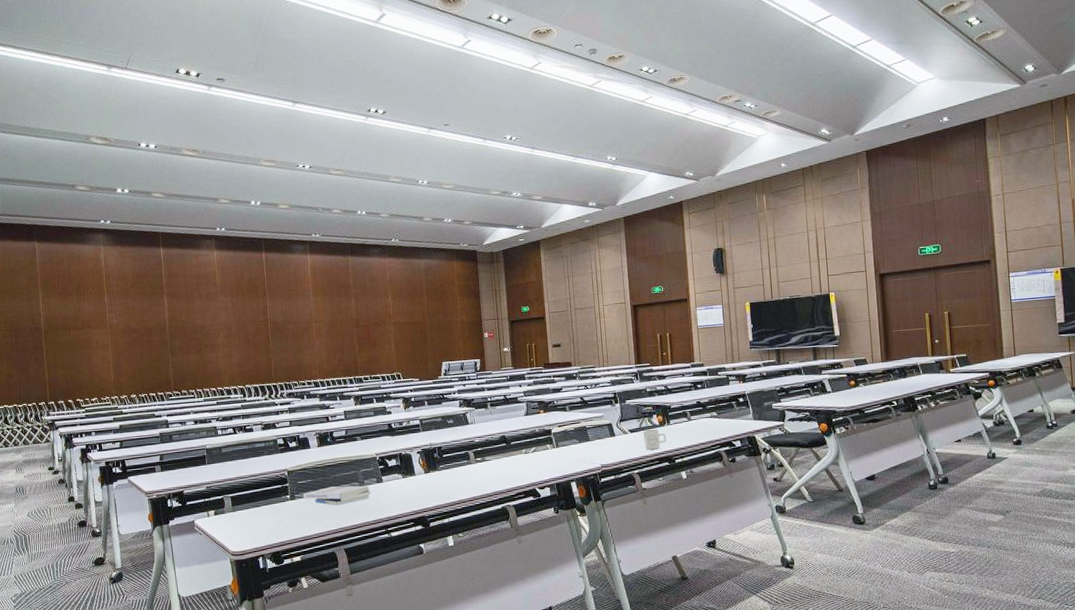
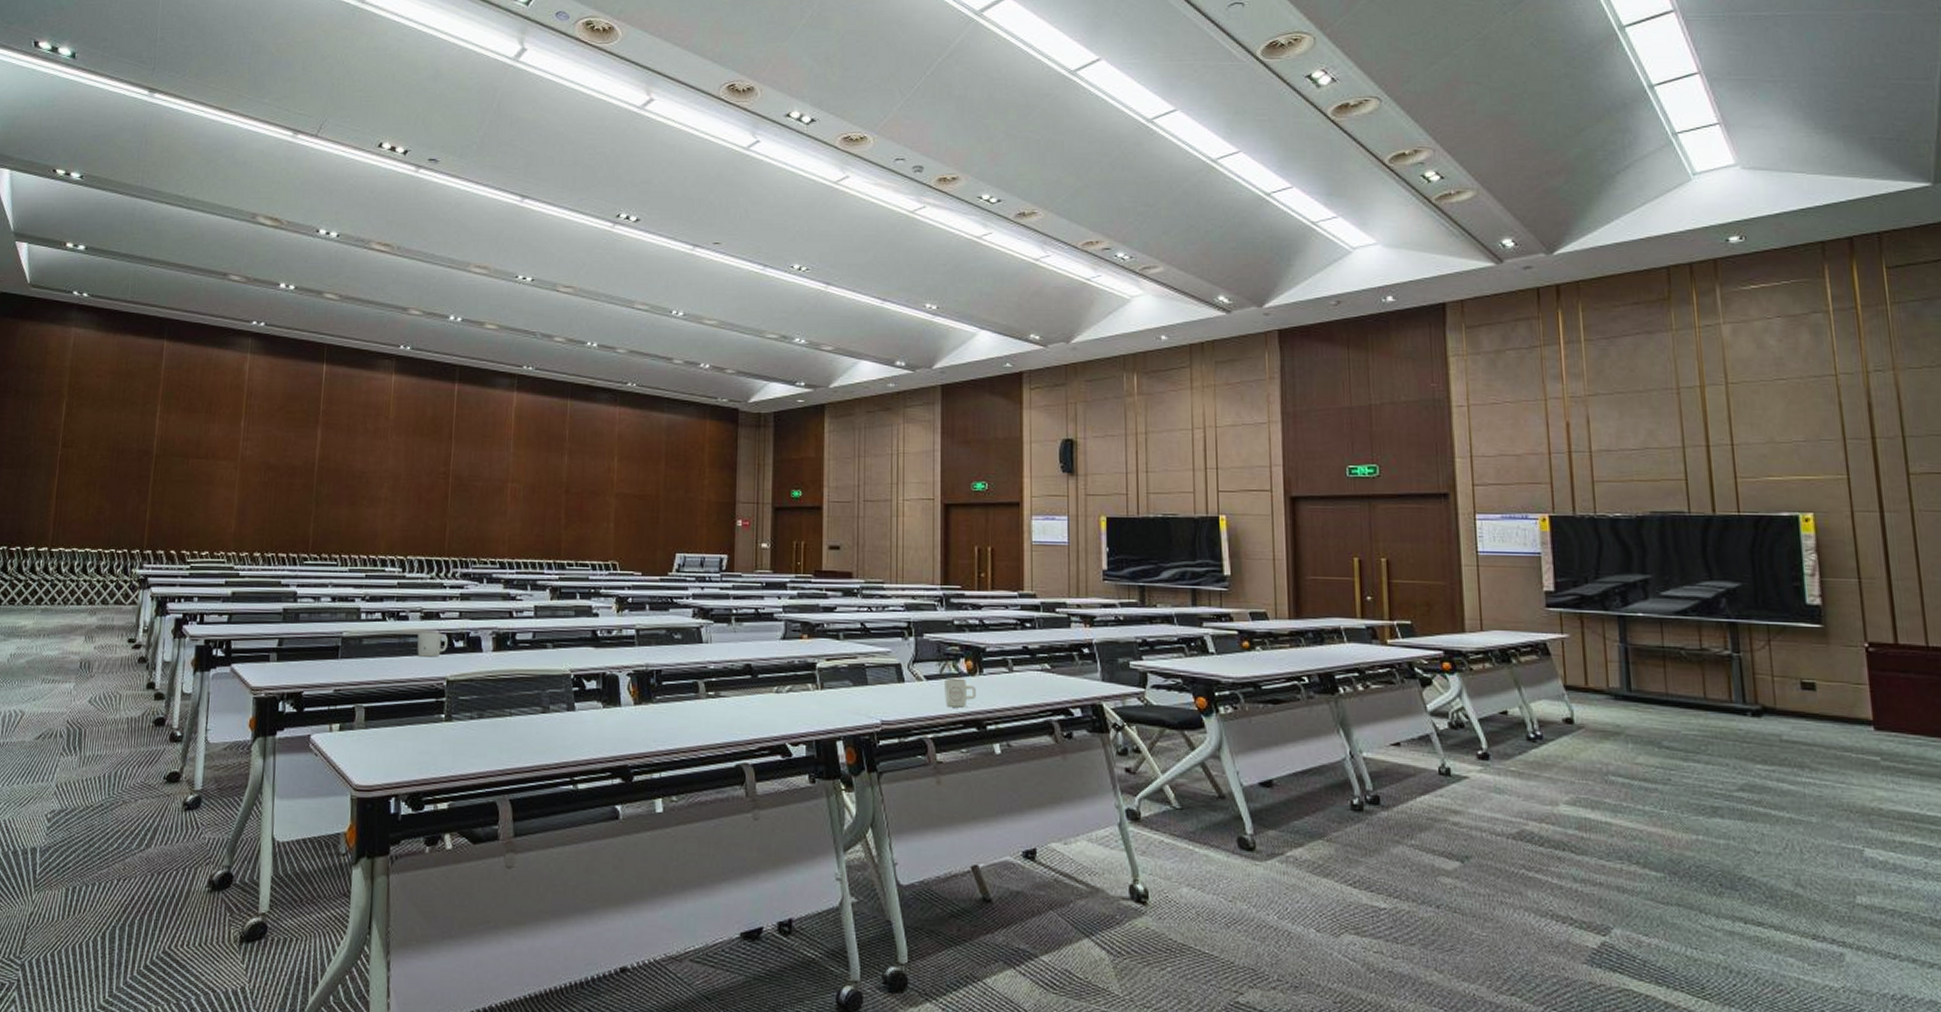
mug: none [261,437,284,457] -> present [417,632,448,657]
books: present [303,485,371,506] -> none [463,709,556,737]

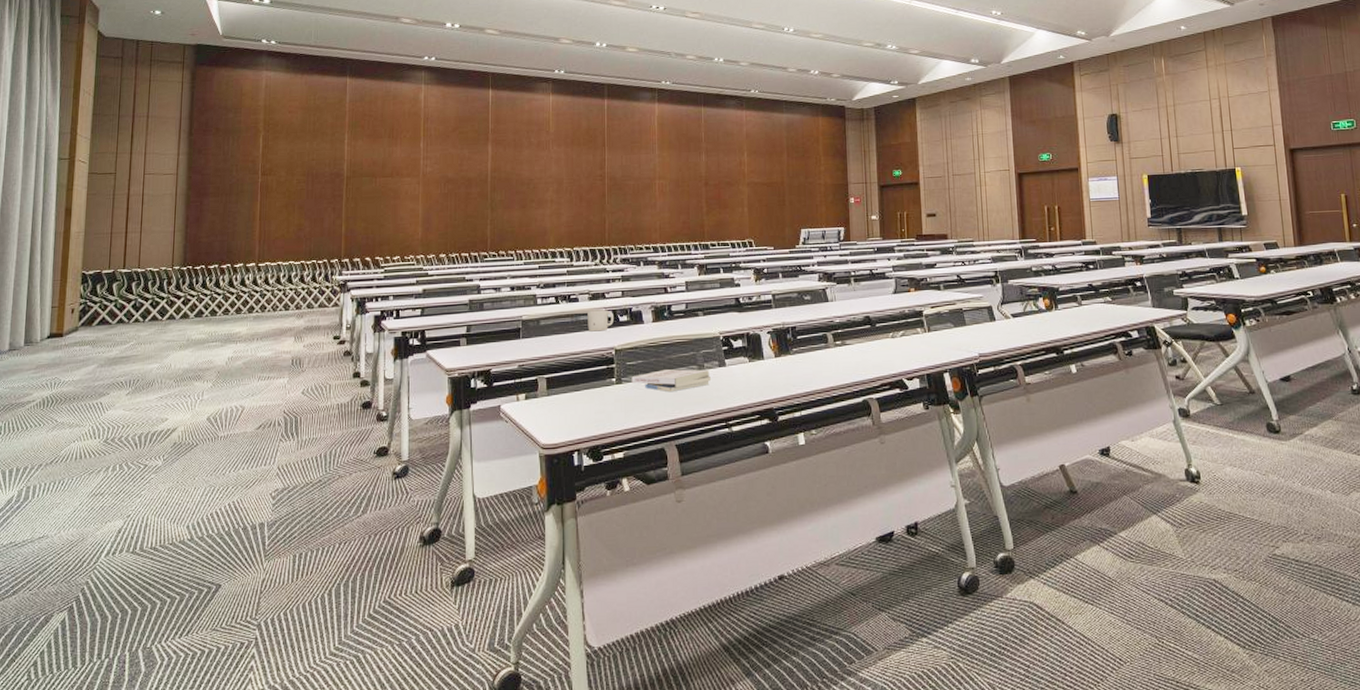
books: none [463,709,556,737] -> present [631,369,711,393]
mug: present [945,678,976,708] -> none [1028,314,1054,338]

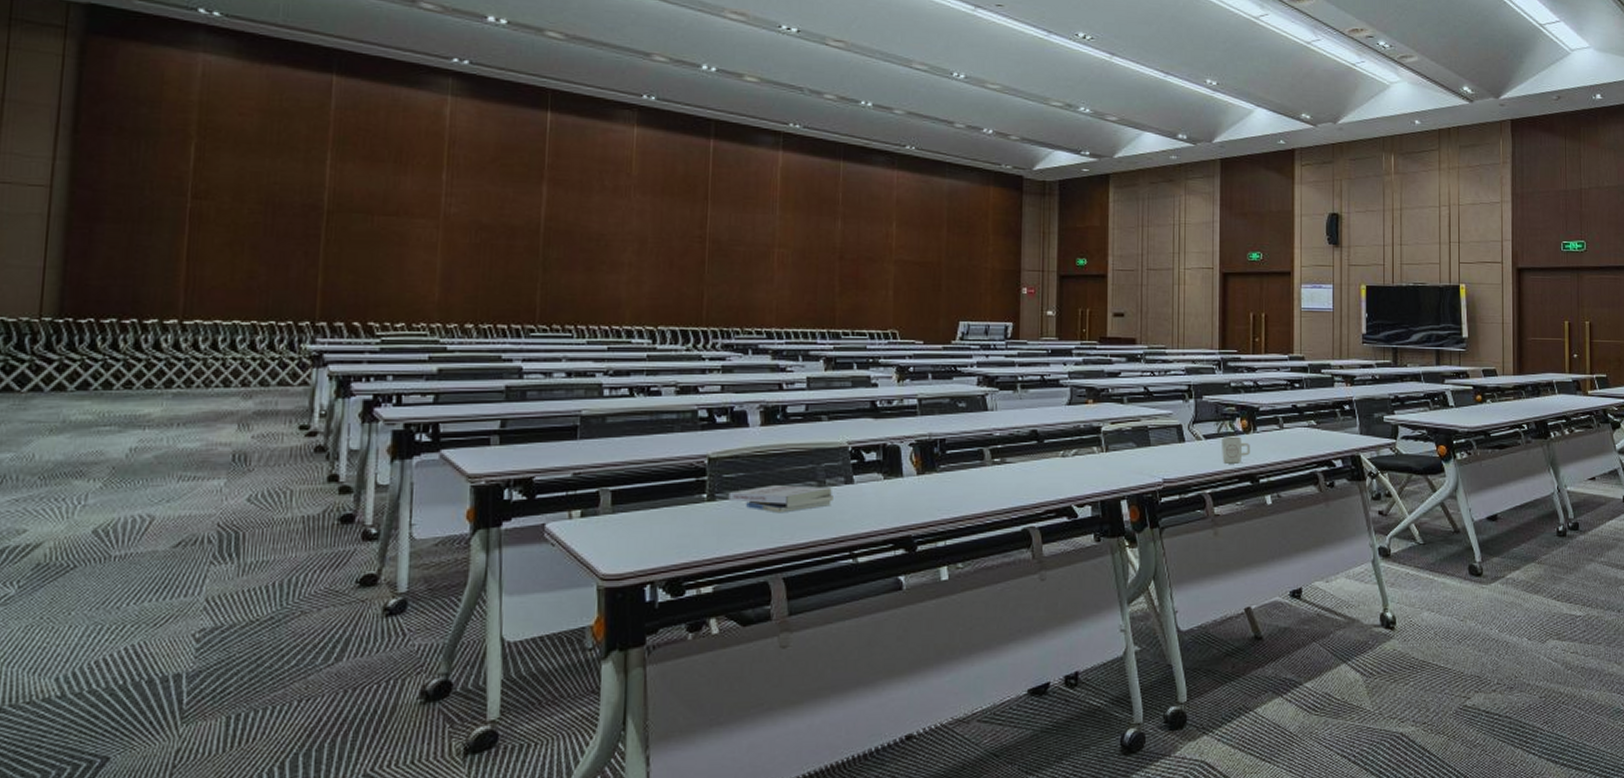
mug: present [588,310,613,332] -> none [672,407,708,434]
mug: none [1028,314,1054,338] -> present [1222,436,1250,464]

